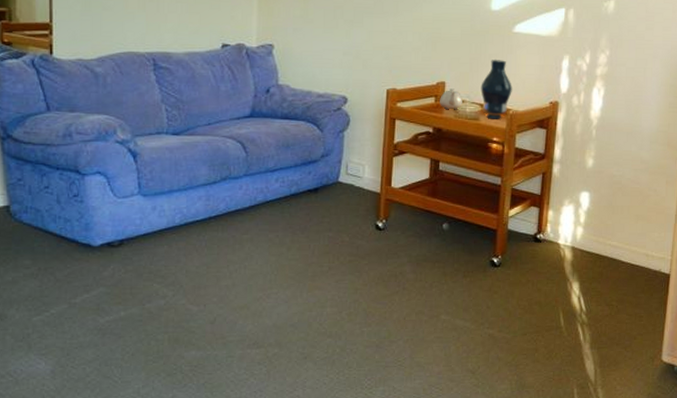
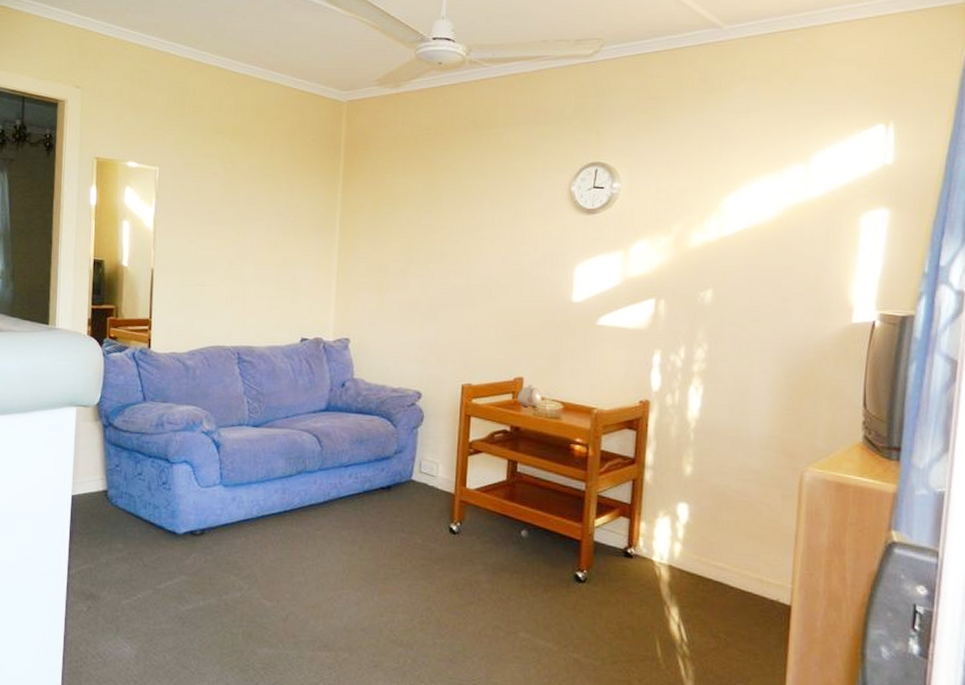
vase: present [480,60,512,119] -> none [561,354,597,419]

